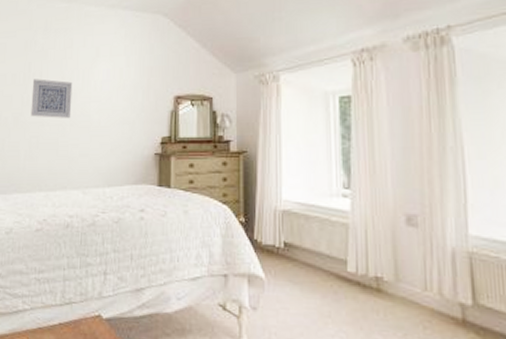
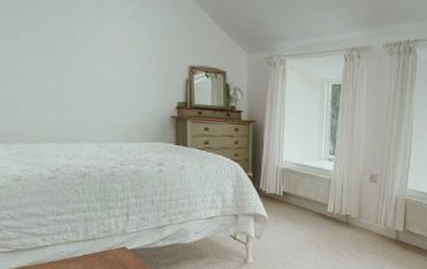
wall art: present [30,79,73,118] -> none [24,27,78,74]

